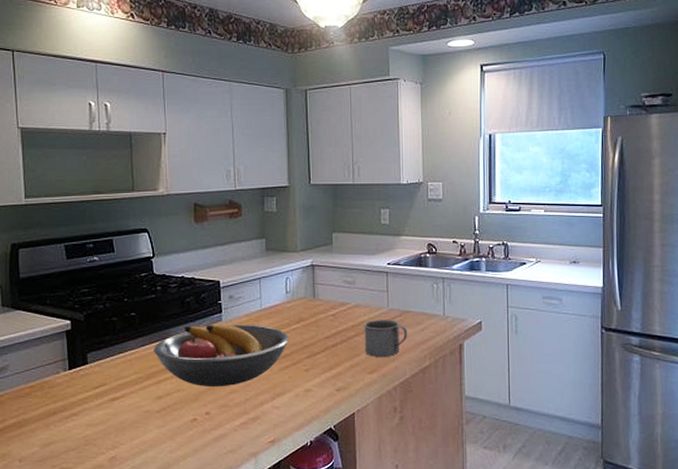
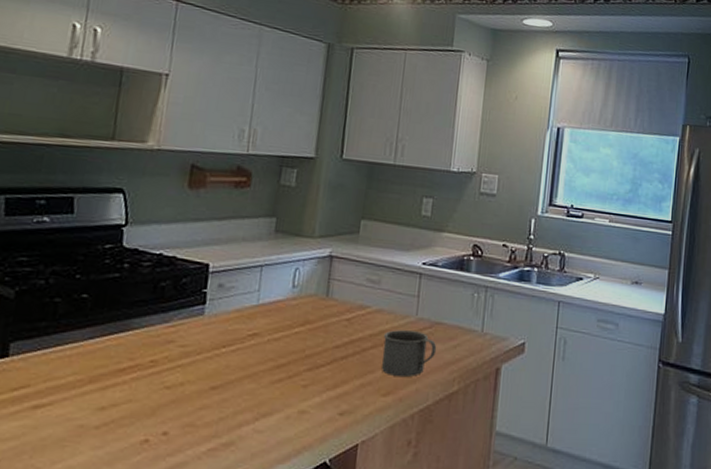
fruit bowl: present [154,324,289,388] -> none [105,316,289,400]

